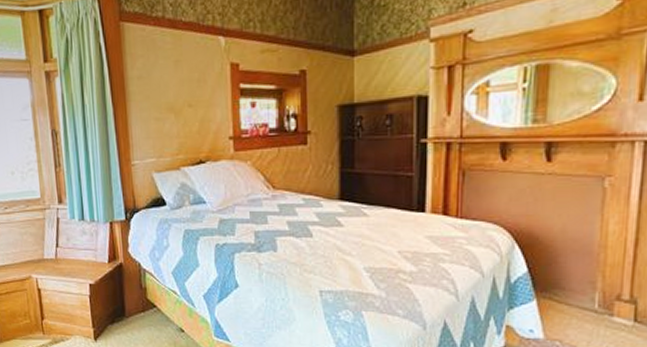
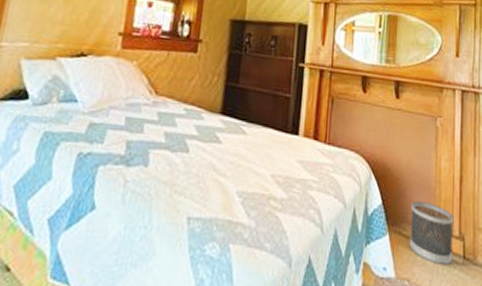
wastebasket: none [562,268,624,328] -> present [409,201,454,266]

